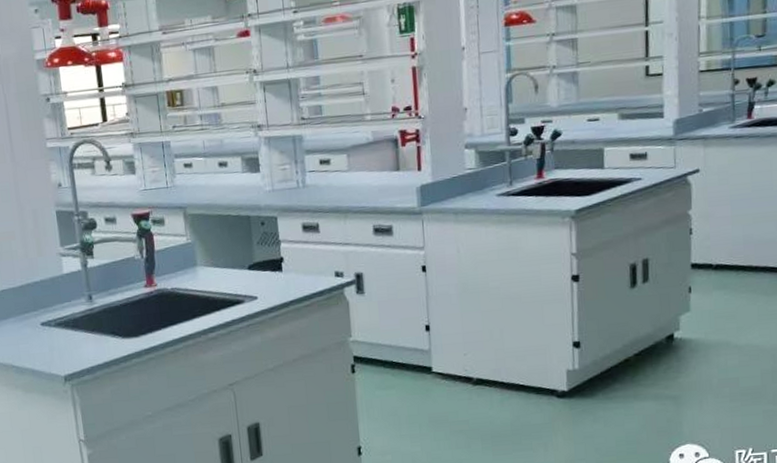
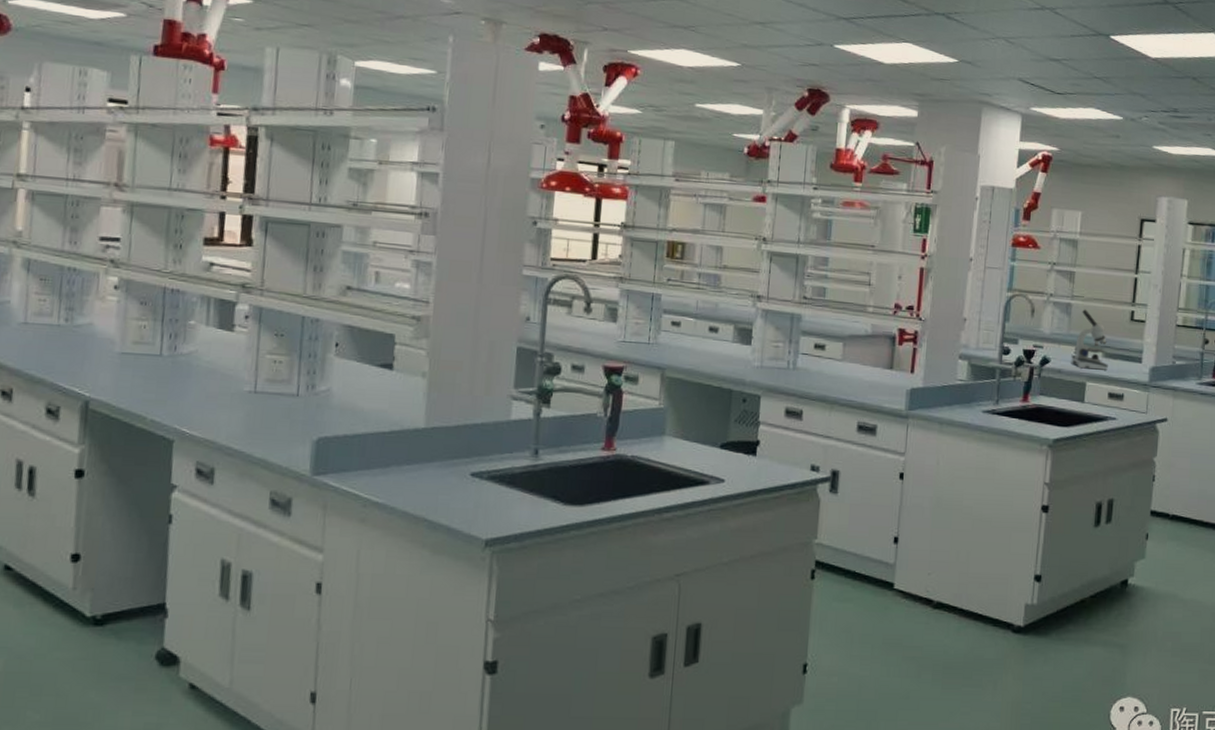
microscope: none [584,74,626,137] -> present [1071,309,1108,370]

